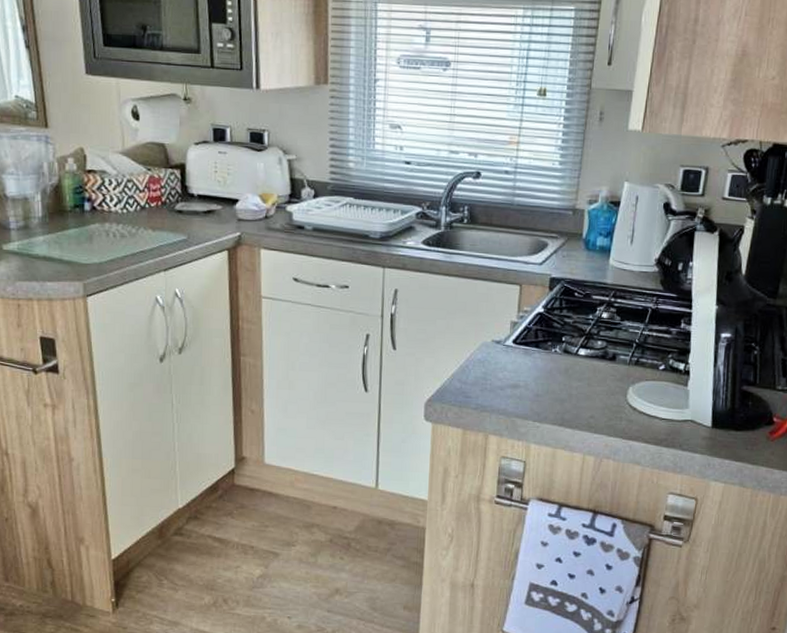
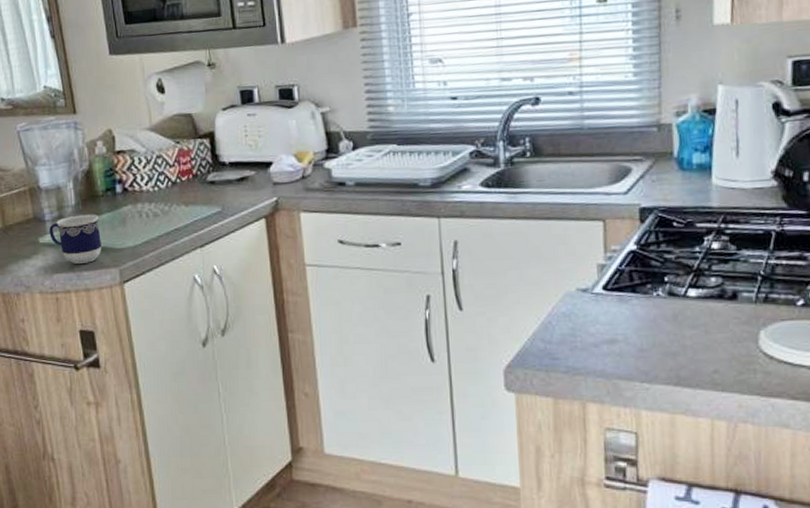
cup: none [14,227,67,274] -> present [49,214,102,264]

